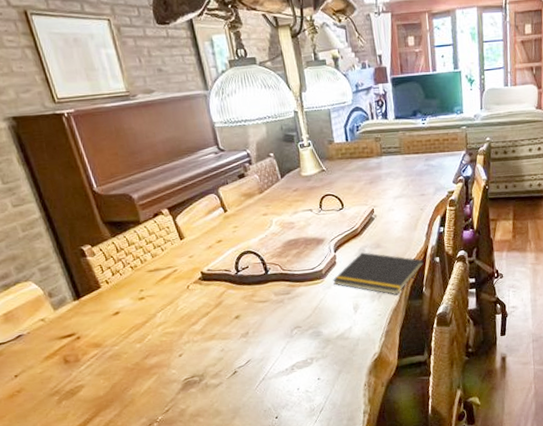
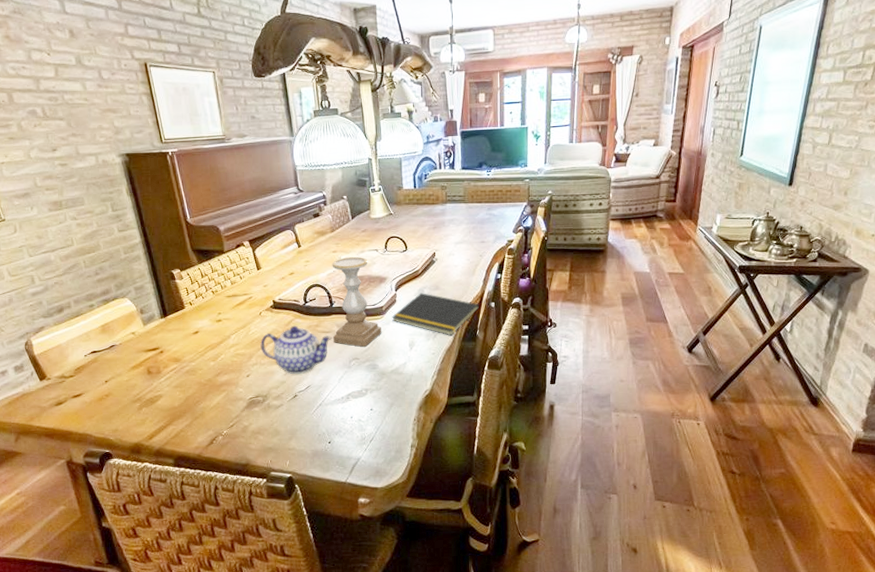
teapot: none [191,297,270,350] -> present [260,325,332,374]
candle holder: none [263,218,324,314] -> present [332,257,382,347]

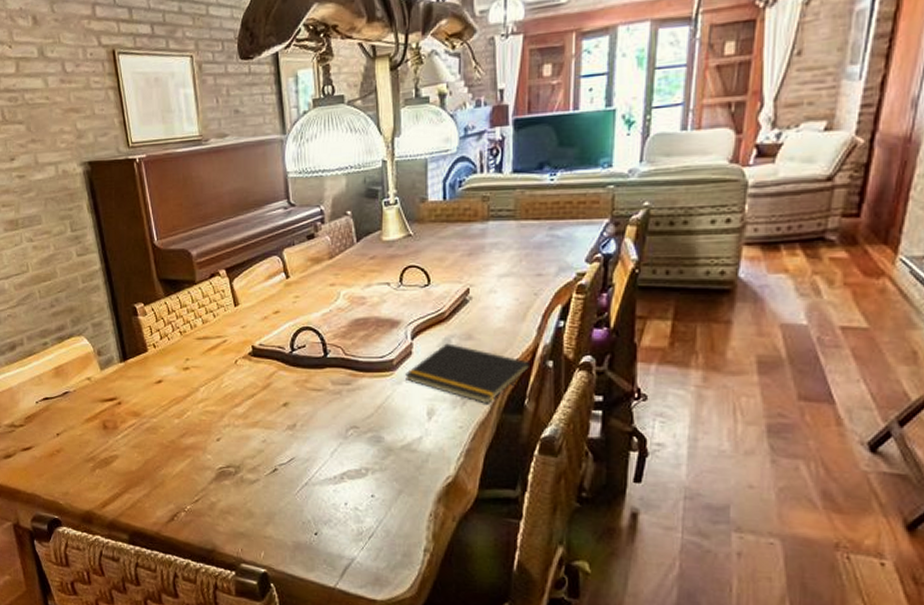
teapot: present [260,325,332,374] -> none [234,379,325,442]
candle holder: present [332,257,382,347] -> none [326,293,391,412]

